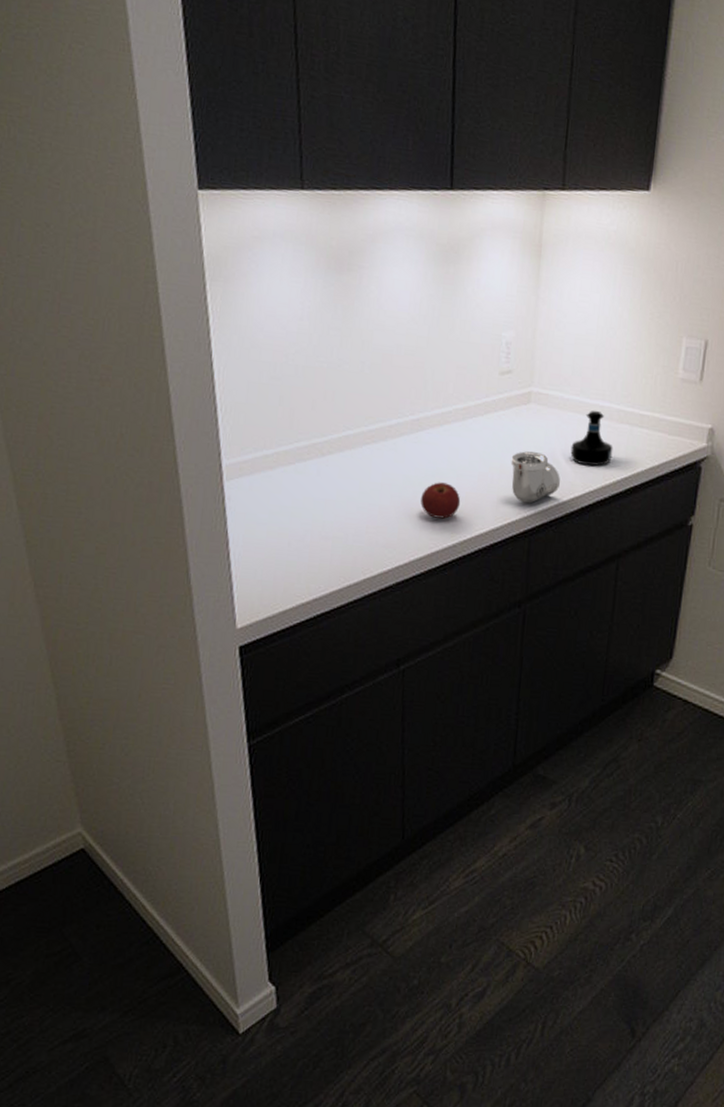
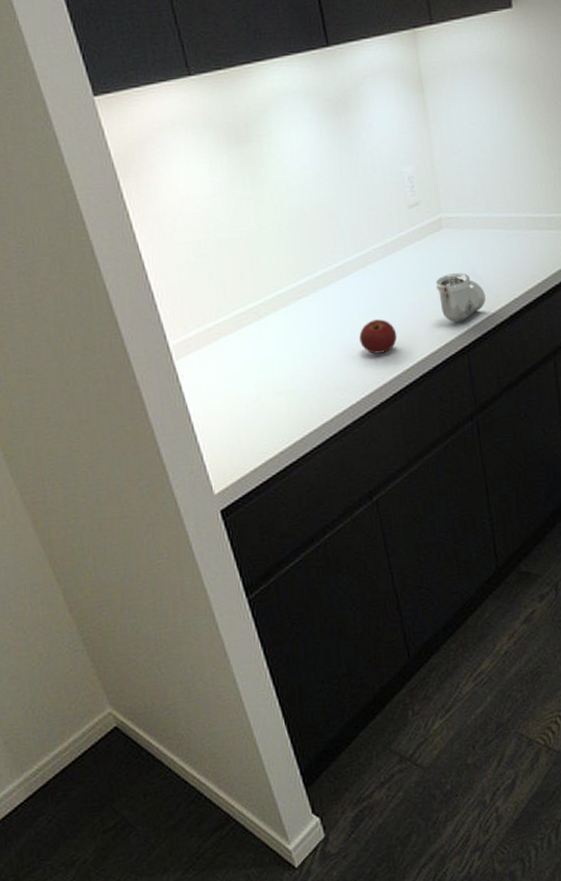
tequila bottle: present [570,410,613,466] -> none [488,222,529,276]

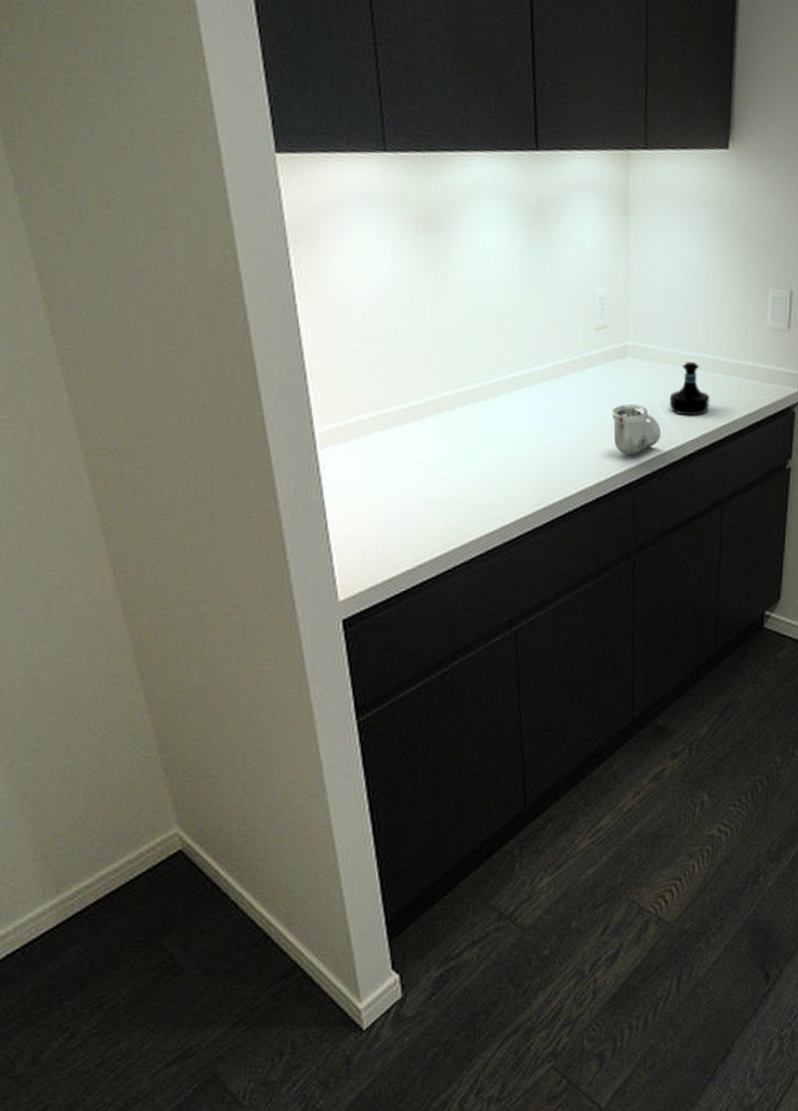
apple: present [359,319,397,354] -> none [524,439,564,476]
tequila bottle: none [488,222,529,276] -> present [669,361,710,416]

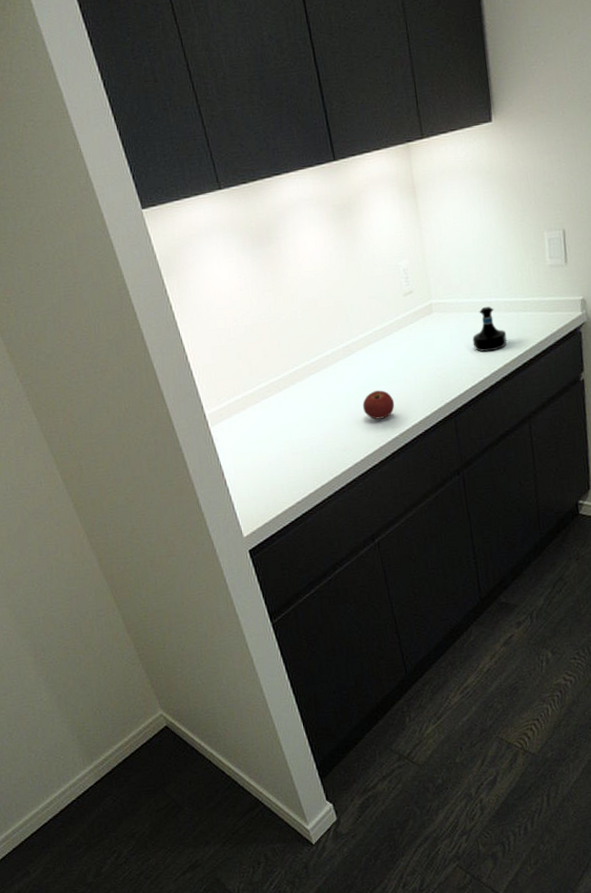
apple: none [524,439,564,476] -> present [363,390,395,420]
pipe fitting: present [611,404,662,456] -> none [427,350,471,392]

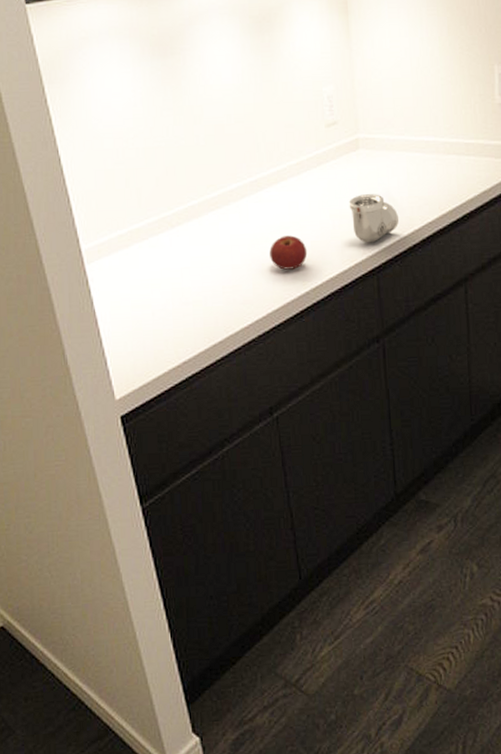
pipe fitting: none [427,350,471,392] -> present [349,194,400,243]
tequila bottle: present [472,306,507,352] -> none [404,146,445,199]

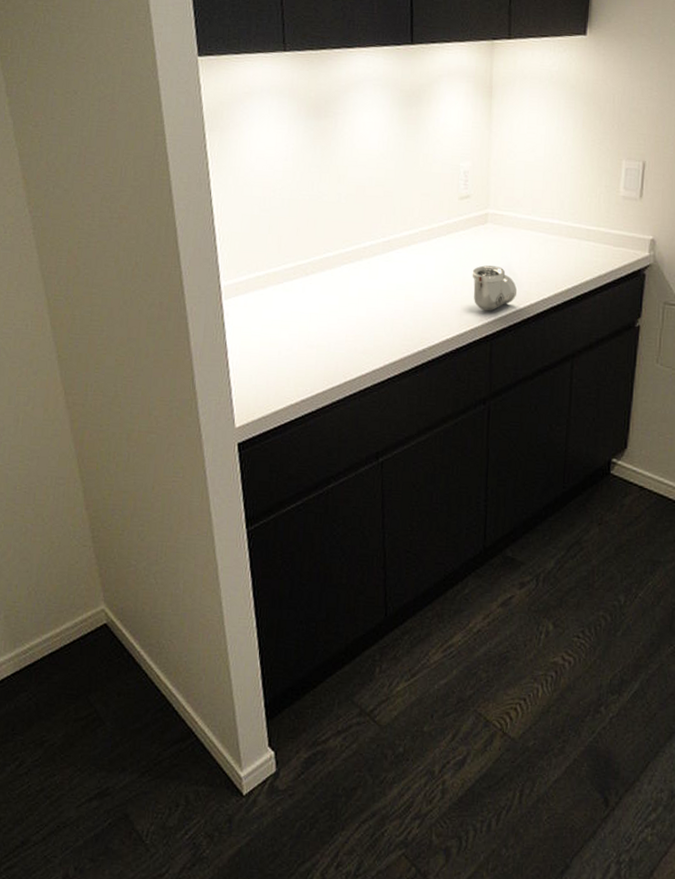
apple: present [269,235,308,270] -> none [393,295,429,327]

